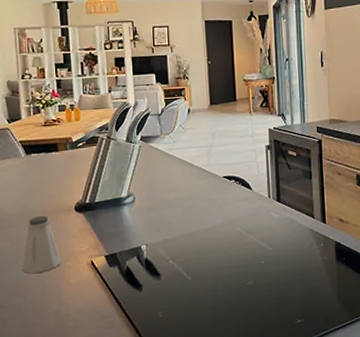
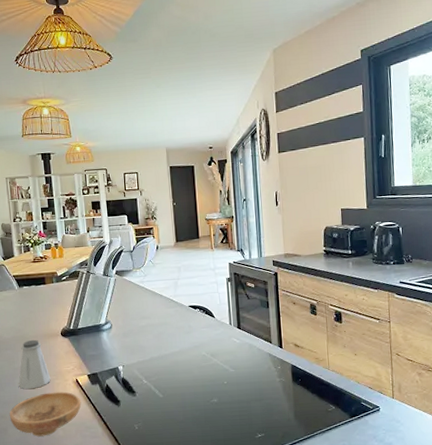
bowl: none [9,275,97,329] -> present [9,391,82,437]

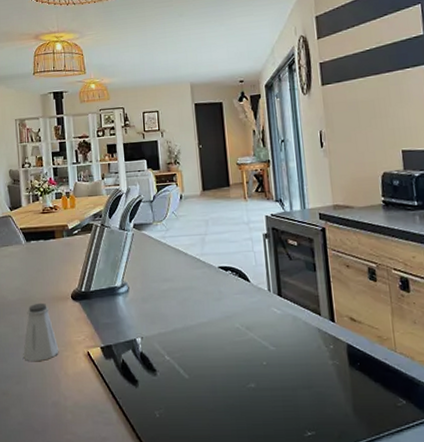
bowl: present [9,391,82,437] -> none [11,366,94,420]

